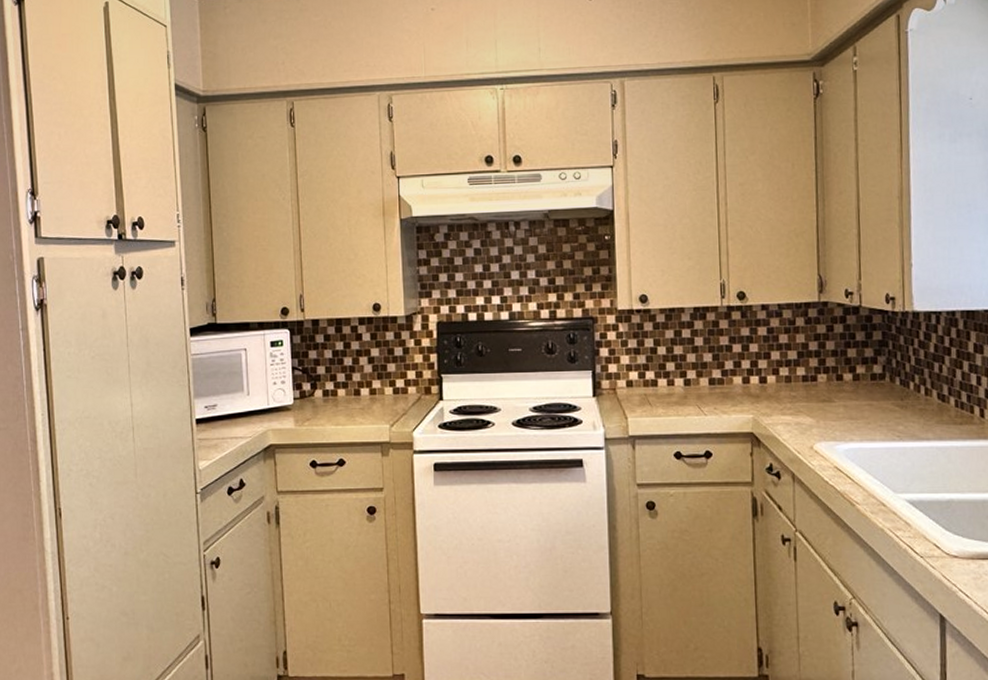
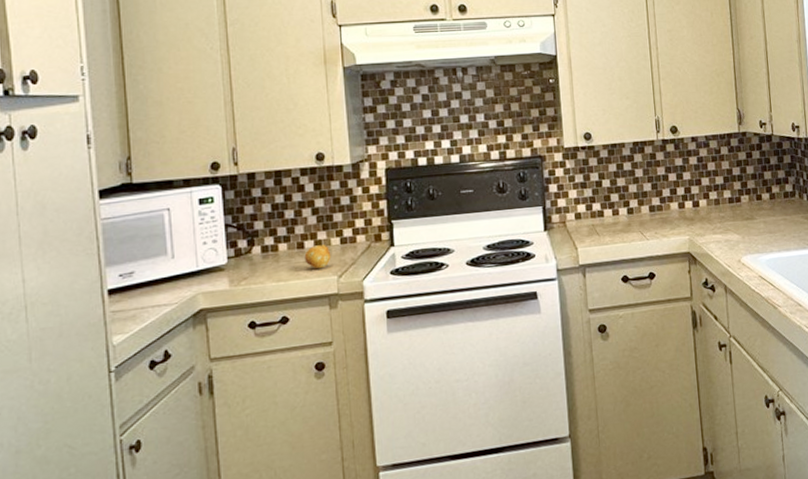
fruit: none [360,393,384,417] -> present [304,244,331,269]

